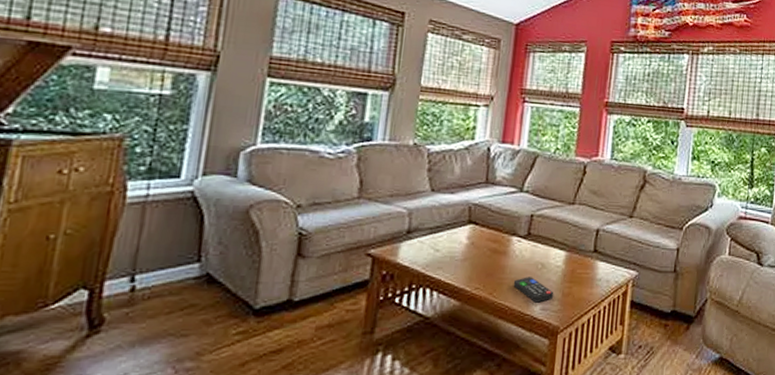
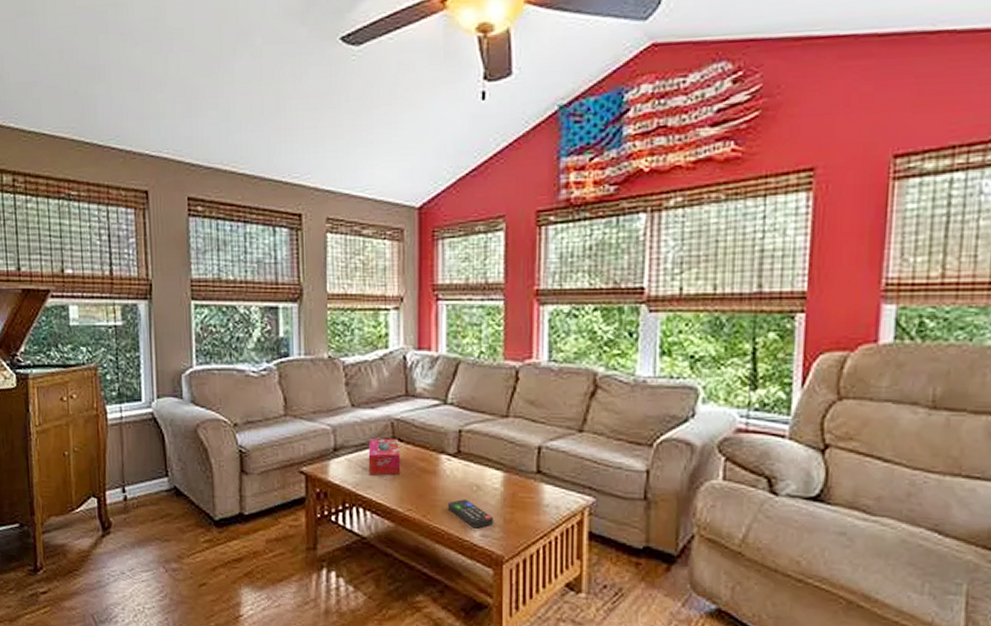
tissue box: none [440,221,475,257] -> present [368,438,401,476]

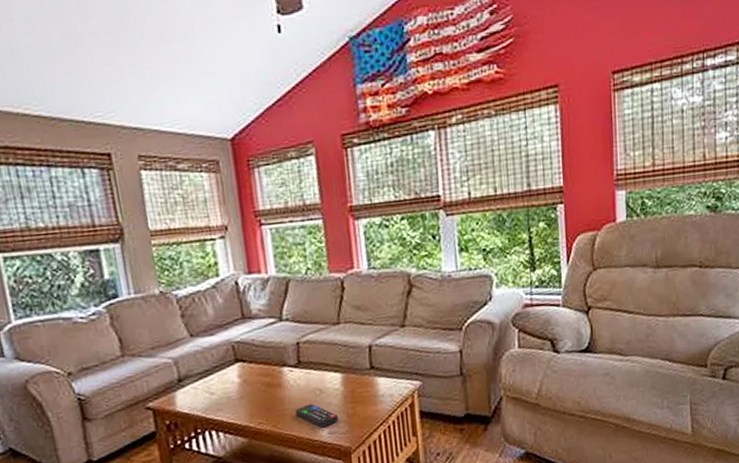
tissue box: present [368,438,401,476] -> none [213,359,248,399]

